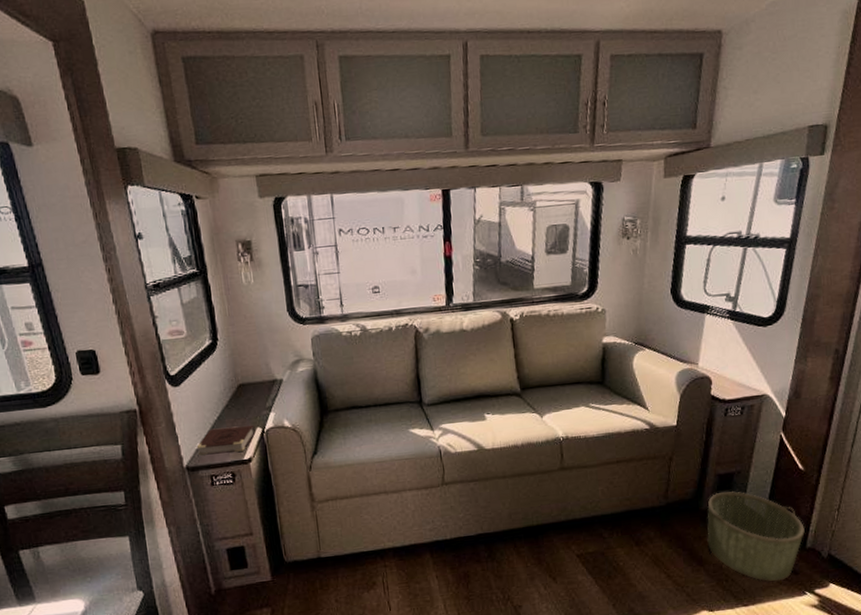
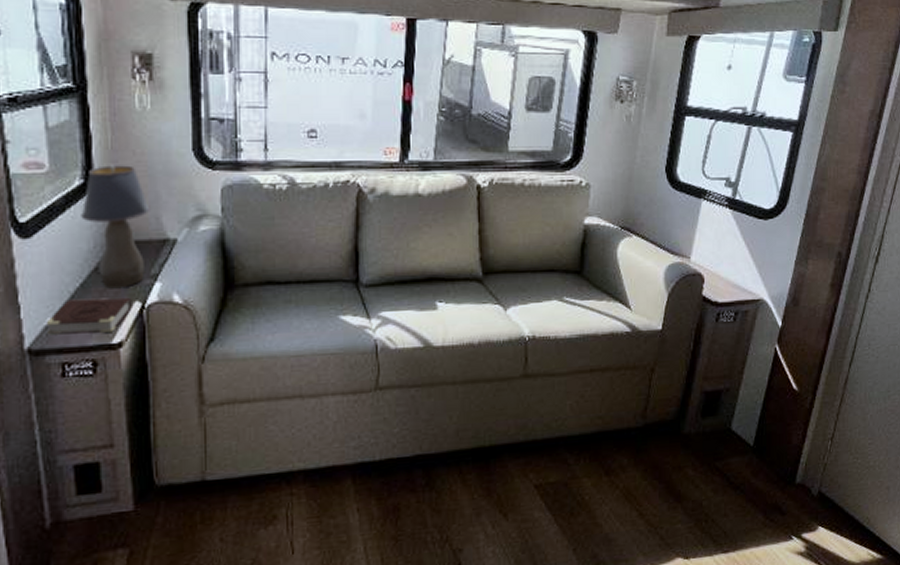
table lamp: none [212,326,262,420] -> present [81,165,150,289]
basket: present [707,491,805,582] -> none [687,412,795,524]

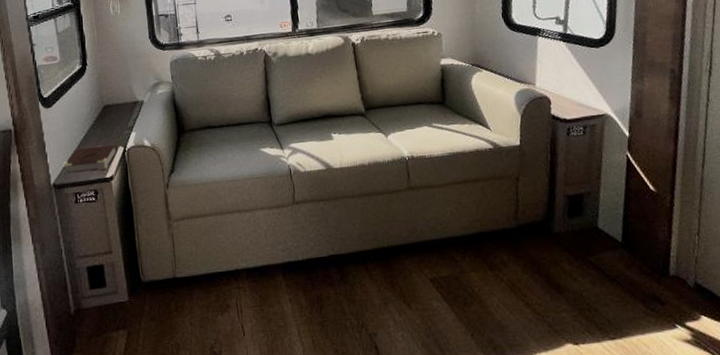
table lamp: present [81,165,150,289] -> none [81,52,125,139]

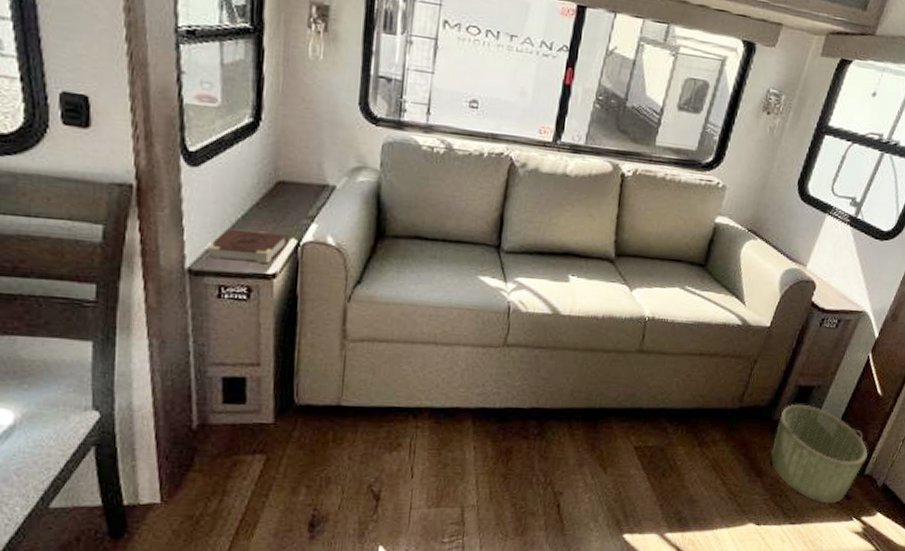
basket: none [560,213,666,313] -> present [771,404,868,504]

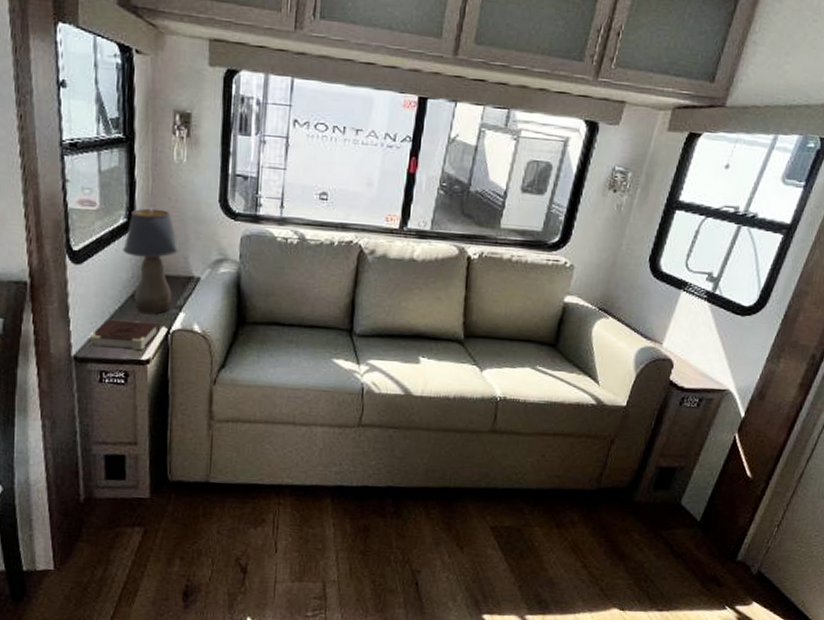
table lamp: none [247,108,314,225] -> present [123,208,180,315]
basket: present [771,404,868,504] -> none [633,486,739,591]

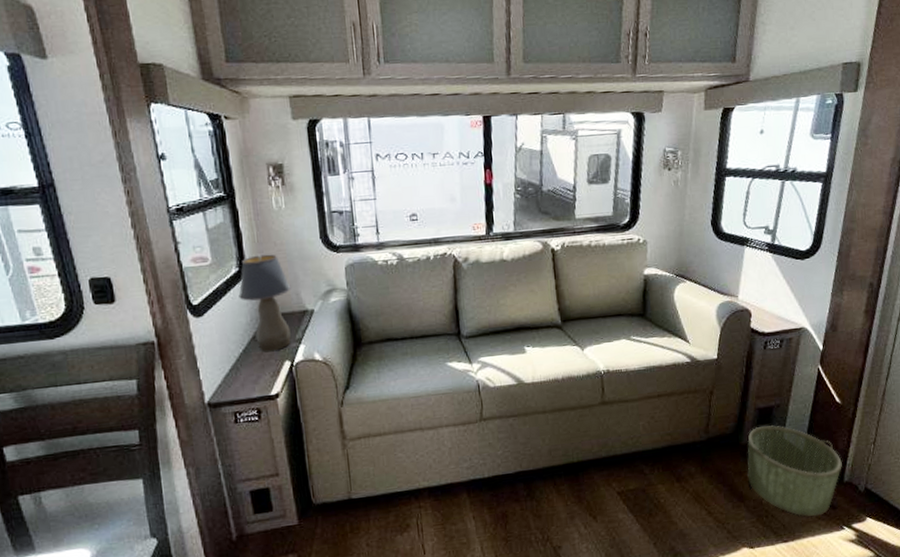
book: present [89,319,160,350] -> none [219,358,284,391]
basket: none [633,486,739,591] -> present [747,425,842,517]

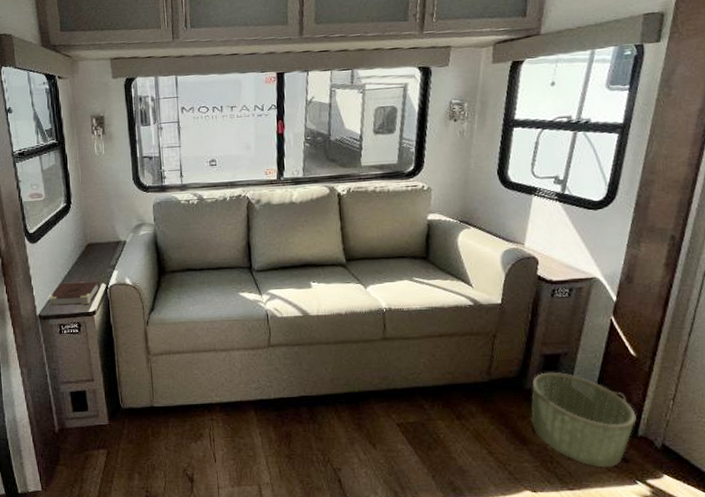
book: none [219,358,284,391] -> present [48,281,100,306]
table lamp: present [239,254,292,352] -> none [65,192,108,275]

